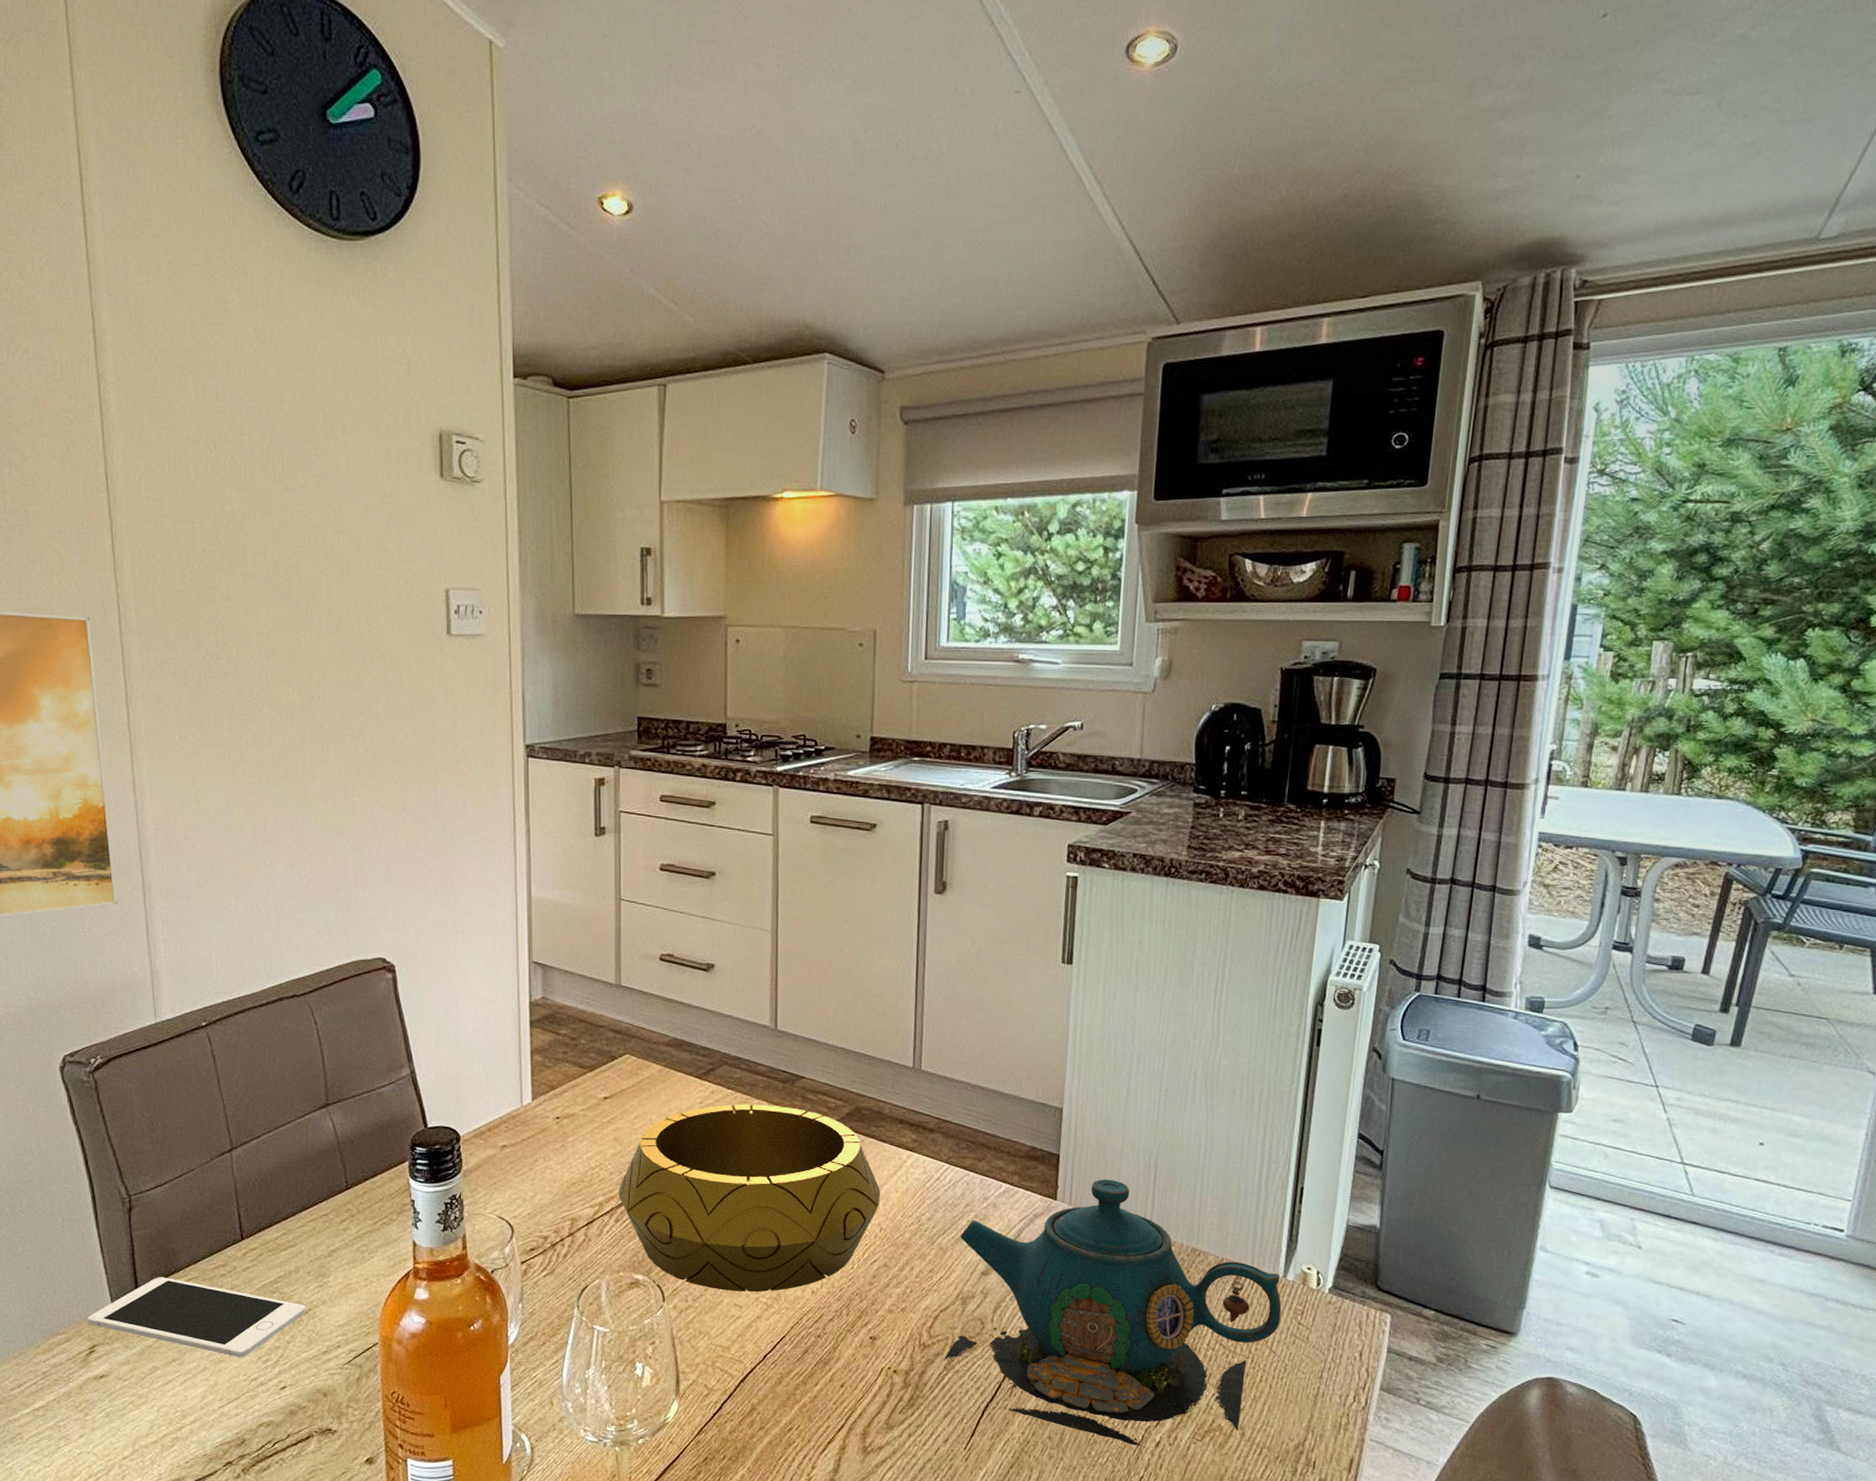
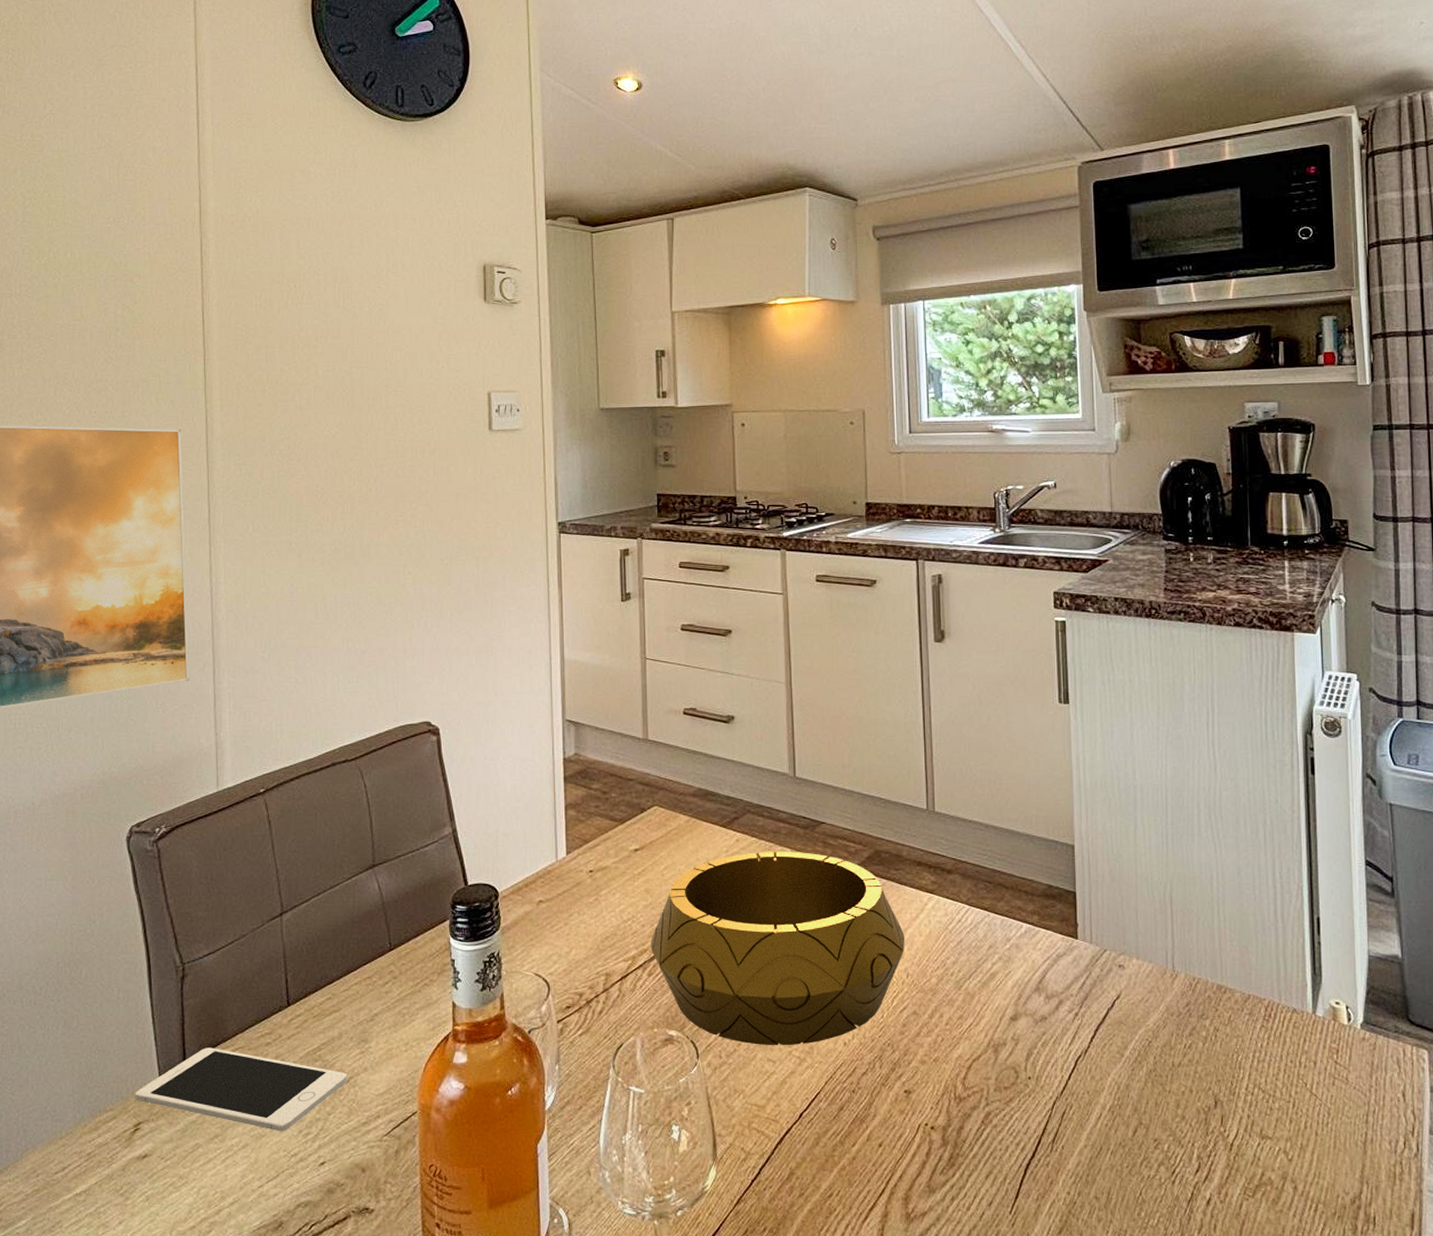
teapot: present [944,1179,1282,1448] -> none [981,916,1316,1206]

